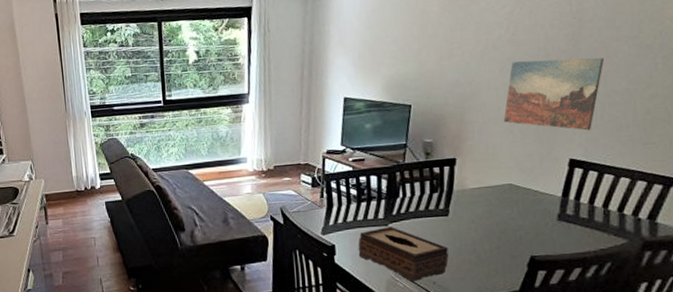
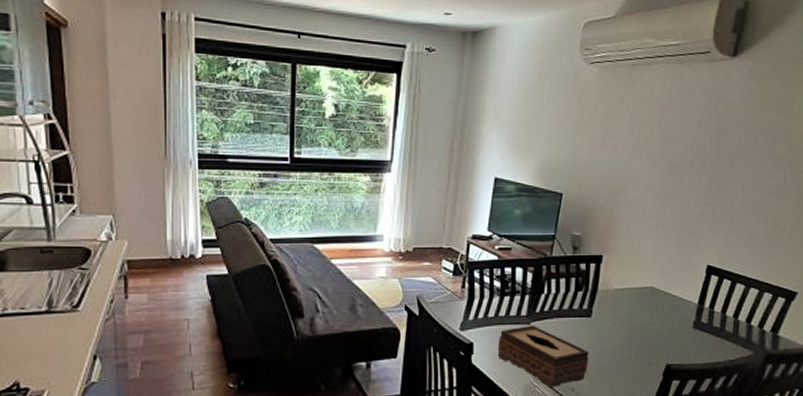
wall art: present [503,58,605,131] -> none [650,159,743,238]

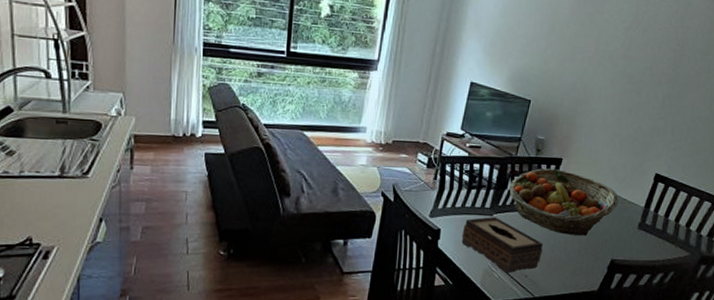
fruit basket: none [545,268,669,341] -> present [508,168,619,237]

